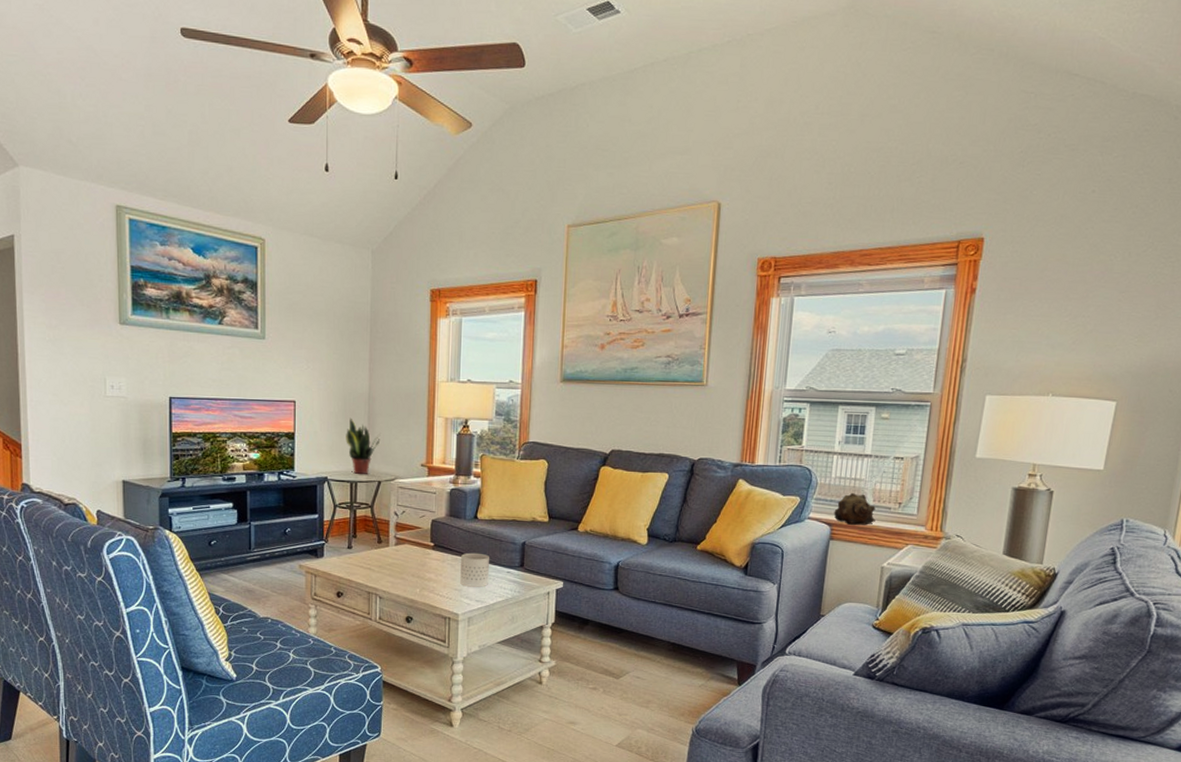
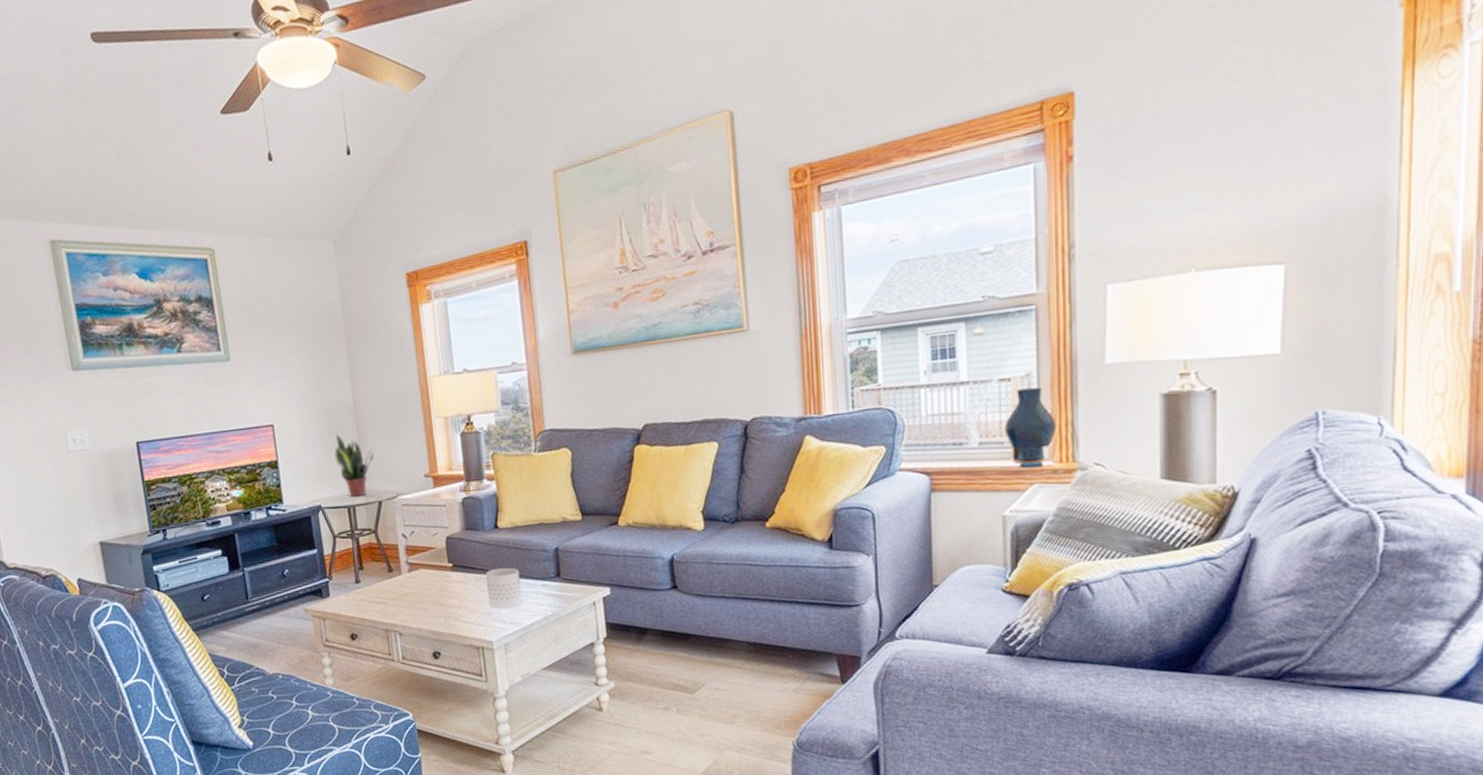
seashell: present [834,493,876,526] -> none [931,430,986,472]
vase: none [892,467,933,532] -> present [1004,387,1056,469]

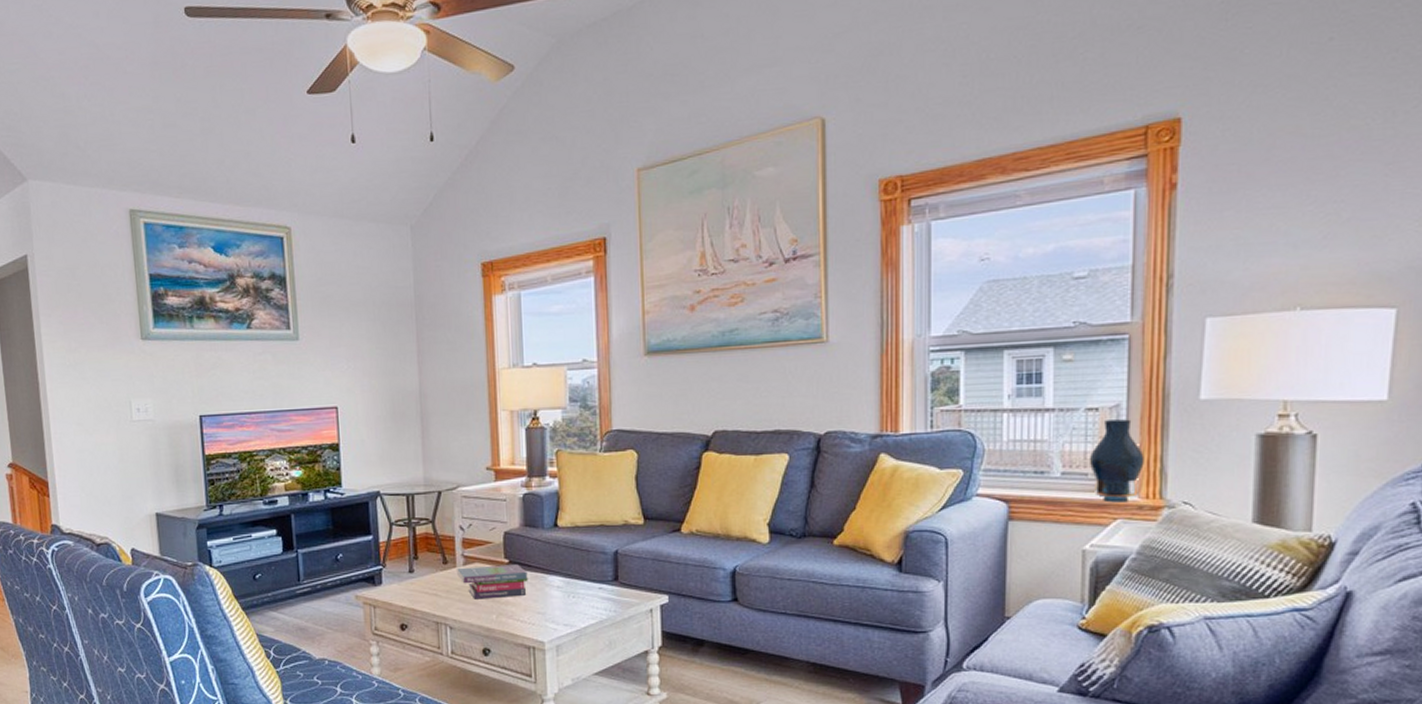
potted plant: present [334,434,375,497] -> none [397,420,437,485]
books: none [402,567,473,605] -> present [457,564,528,599]
mug: present [486,567,522,609] -> none [542,567,578,609]

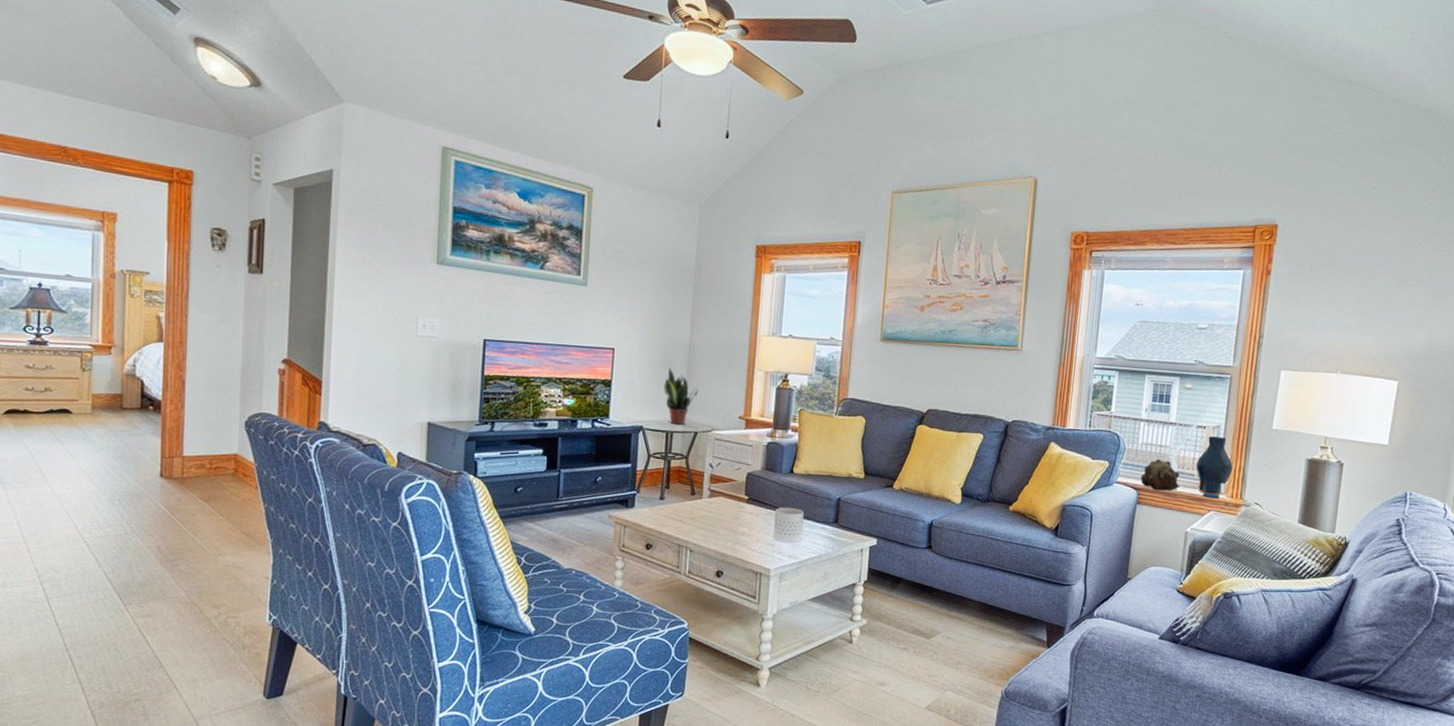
potted plant: none [397,420,437,485] -> present [663,367,700,425]
books: present [457,564,528,599] -> none [702,499,763,529]
mug: none [542,567,578,609] -> present [773,507,805,543]
seashell: none [1010,458,1068,501] -> present [1140,459,1180,491]

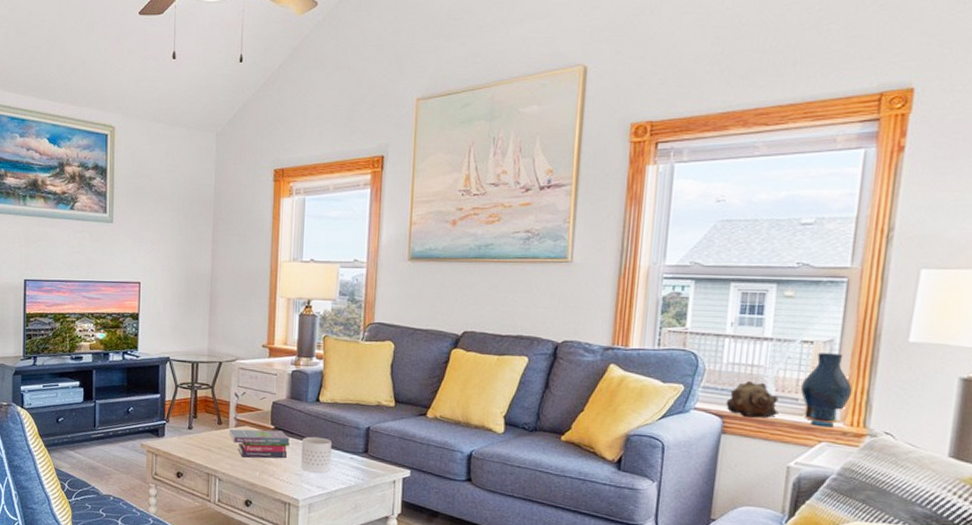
potted plant: present [663,367,700,425] -> none [188,298,222,355]
books: none [702,499,763,529] -> present [229,429,290,459]

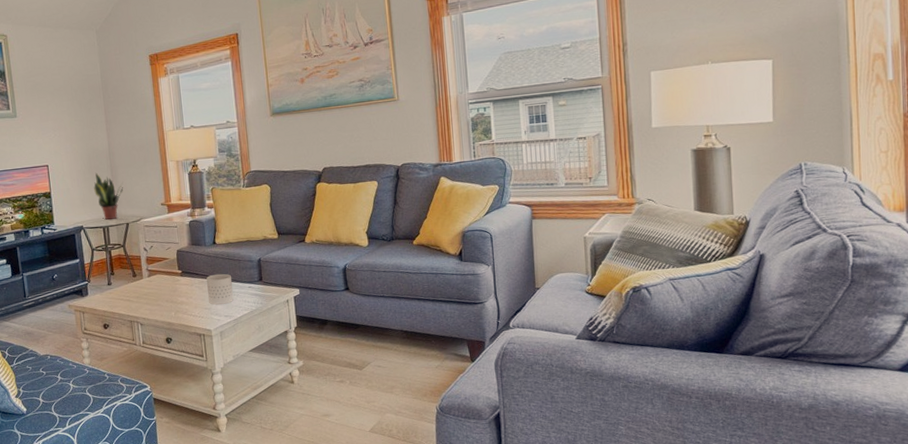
potted plant: none [188,298,222,355] -> present [94,172,124,220]
books: present [229,429,290,459] -> none [144,273,197,302]
seashell: present [726,381,779,419] -> none [531,174,571,204]
vase: present [800,353,852,428] -> none [582,144,620,203]

